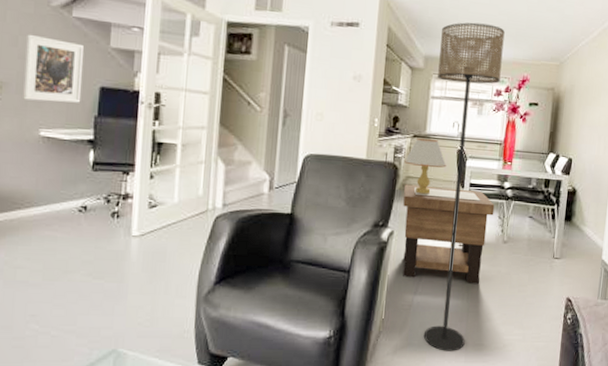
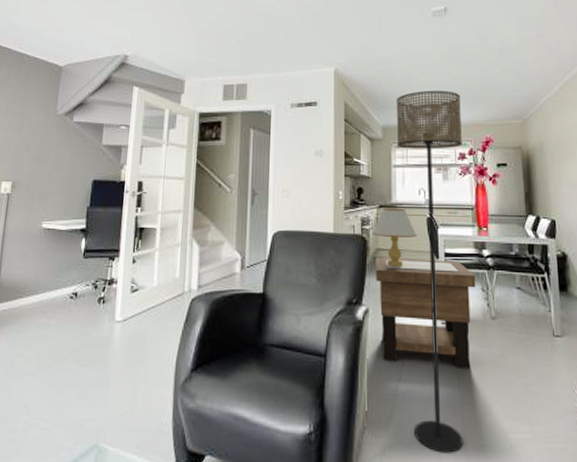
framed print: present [22,33,85,103] -> none [30,139,82,197]

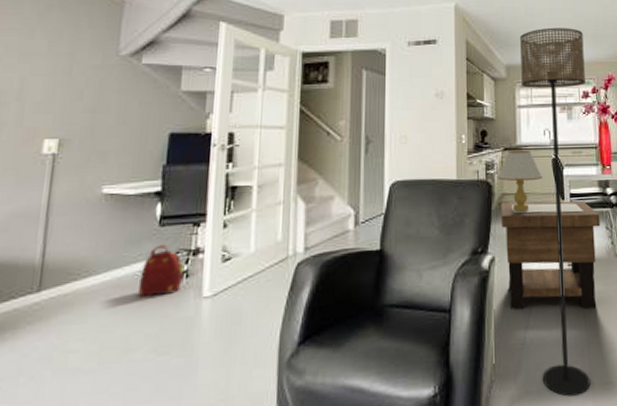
backpack: none [66,274,102,317] -> present [137,245,185,298]

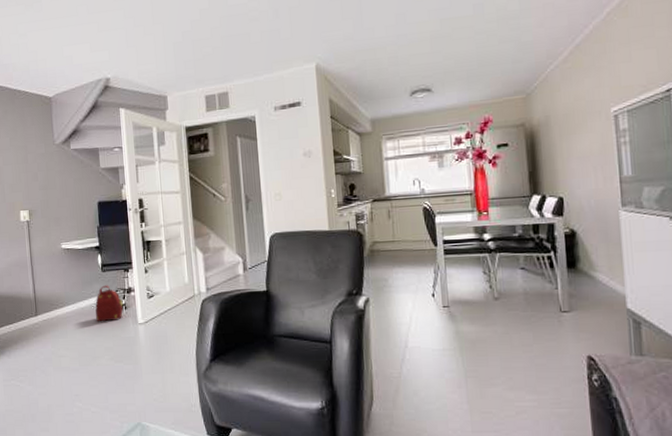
table lamp: present [498,150,543,212] -> none [368,200,414,258]
side table: present [501,201,601,310] -> none [373,247,477,347]
floor lamp: present [520,27,590,397] -> none [384,72,469,420]

